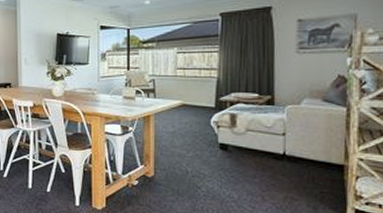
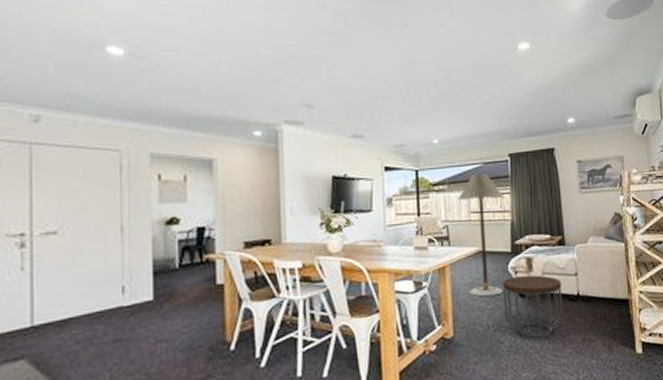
floor lamp: none [166,32,212,146] -> present [458,173,504,297]
side table: none [203,130,266,189] -> present [502,275,564,338]

